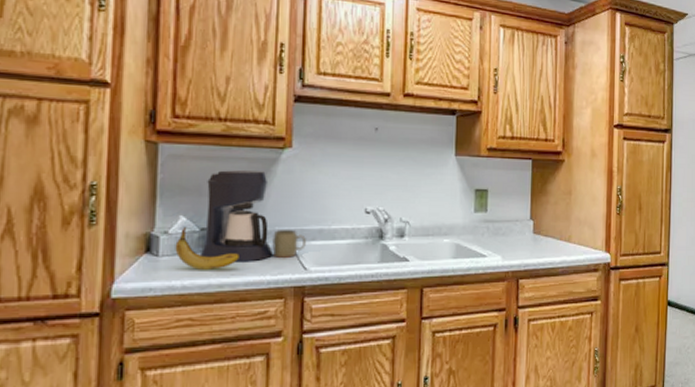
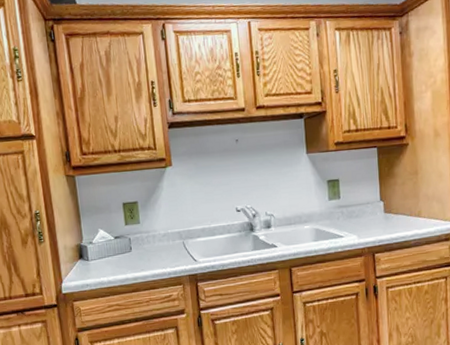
fruit: present [175,228,241,270] -> none [98,237,146,268]
coffee maker: present [201,169,274,262] -> none [113,188,170,260]
mug: present [272,230,306,259] -> none [167,231,193,255]

